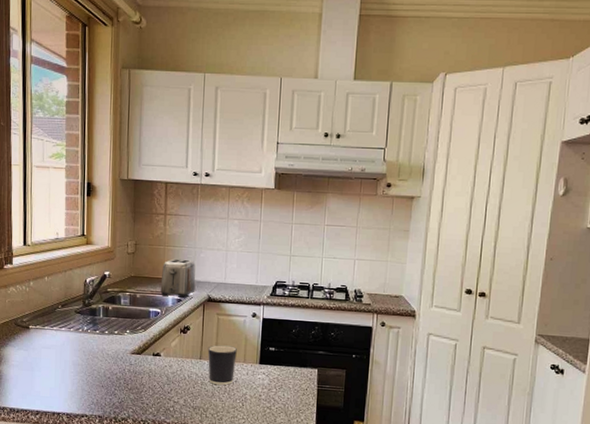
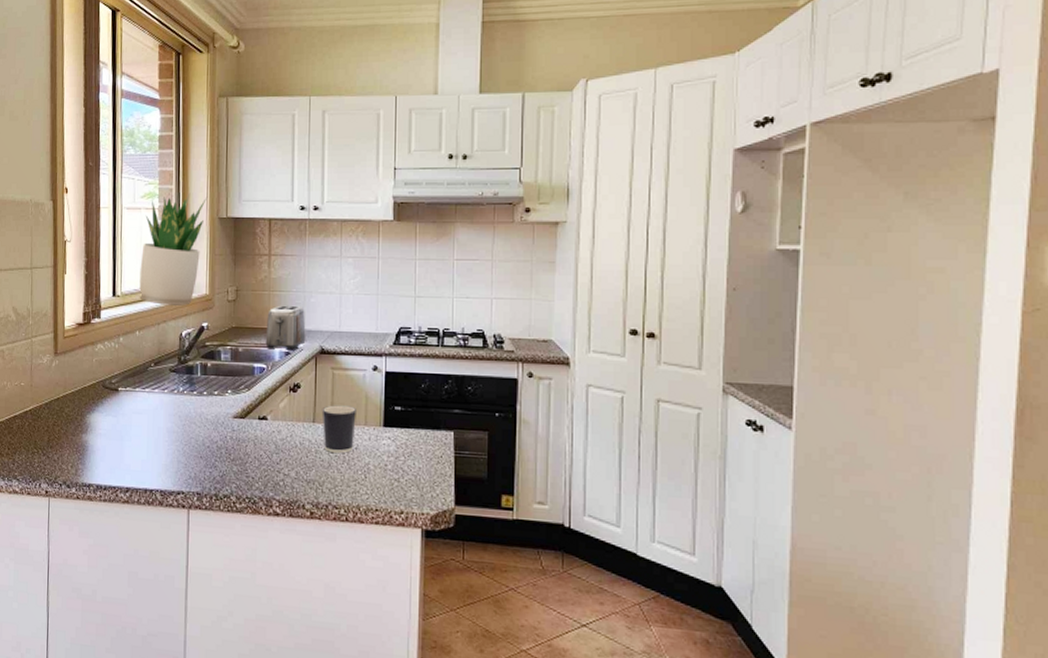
planter: none [48,156,110,256] -> present [139,194,207,306]

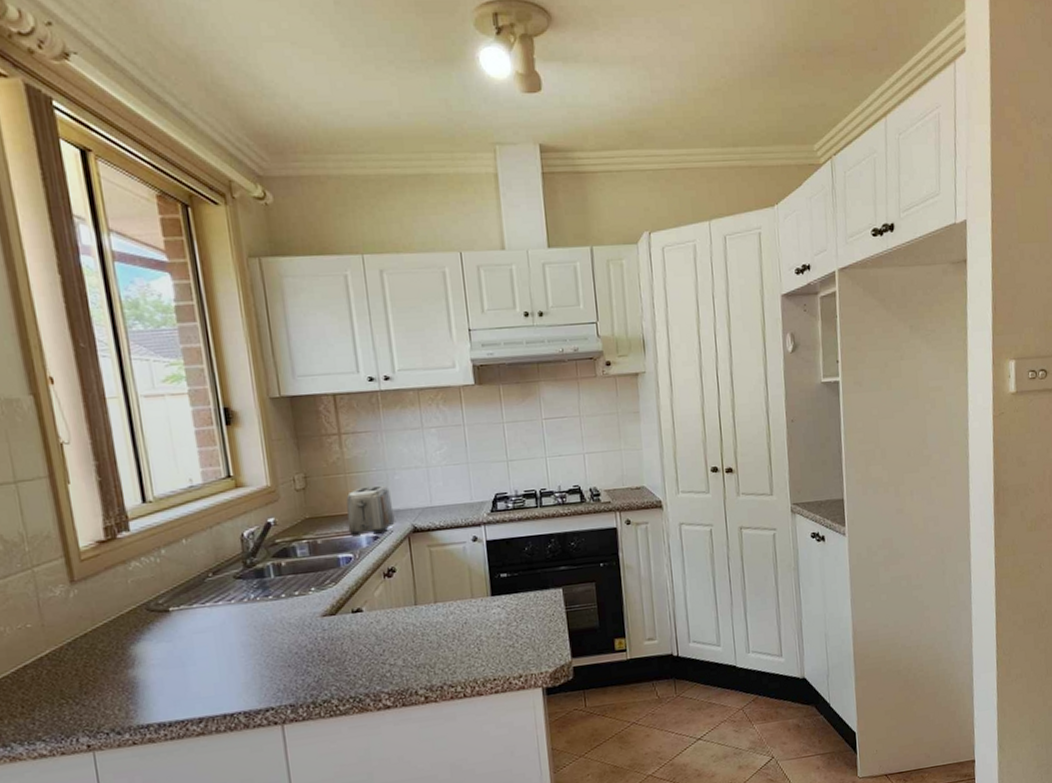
planter: present [139,194,207,306] -> none [171,373,253,505]
mug: present [321,405,356,454] -> none [422,581,463,633]

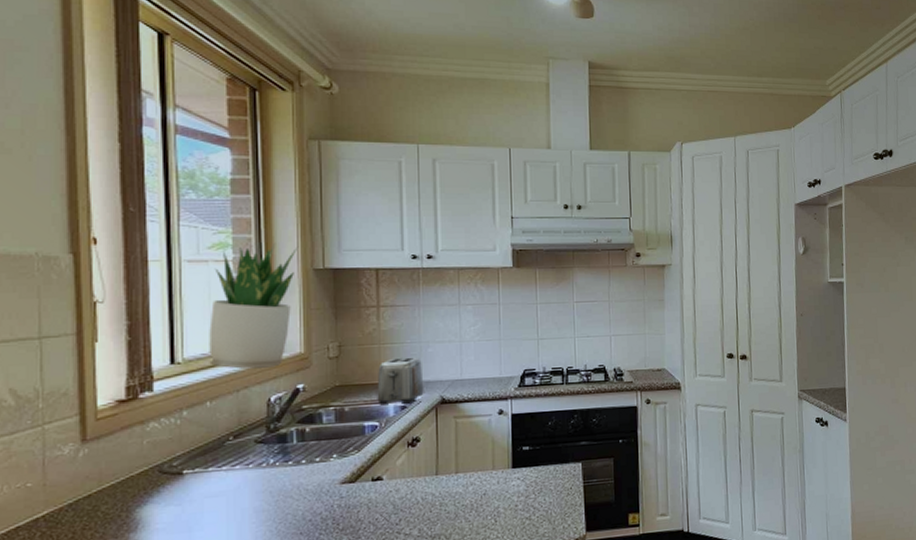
planter: none [171,373,253,505] -> present [209,244,297,369]

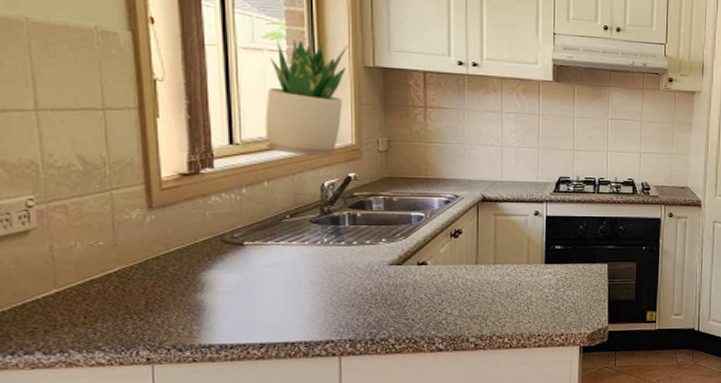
toaster: present [377,357,424,405] -> none [423,156,467,199]

